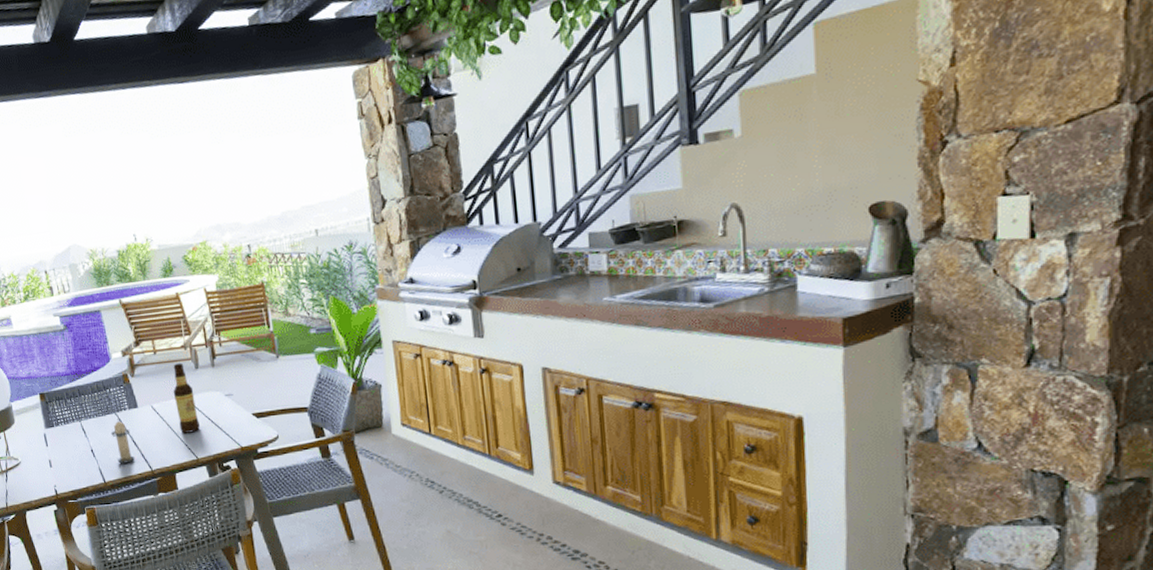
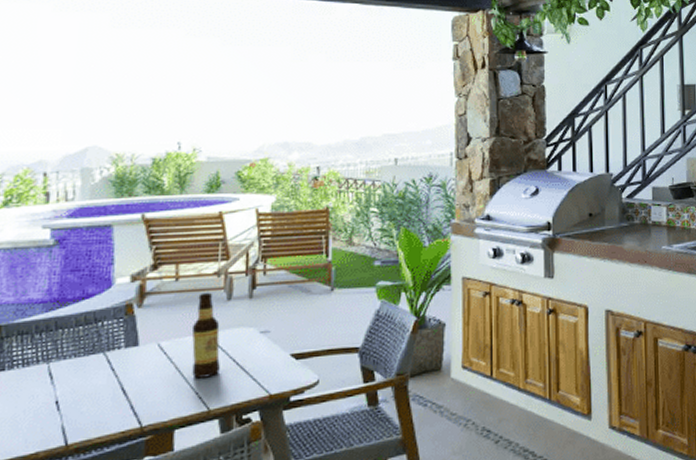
candle: present [110,419,135,464] -> none [90,360,121,419]

